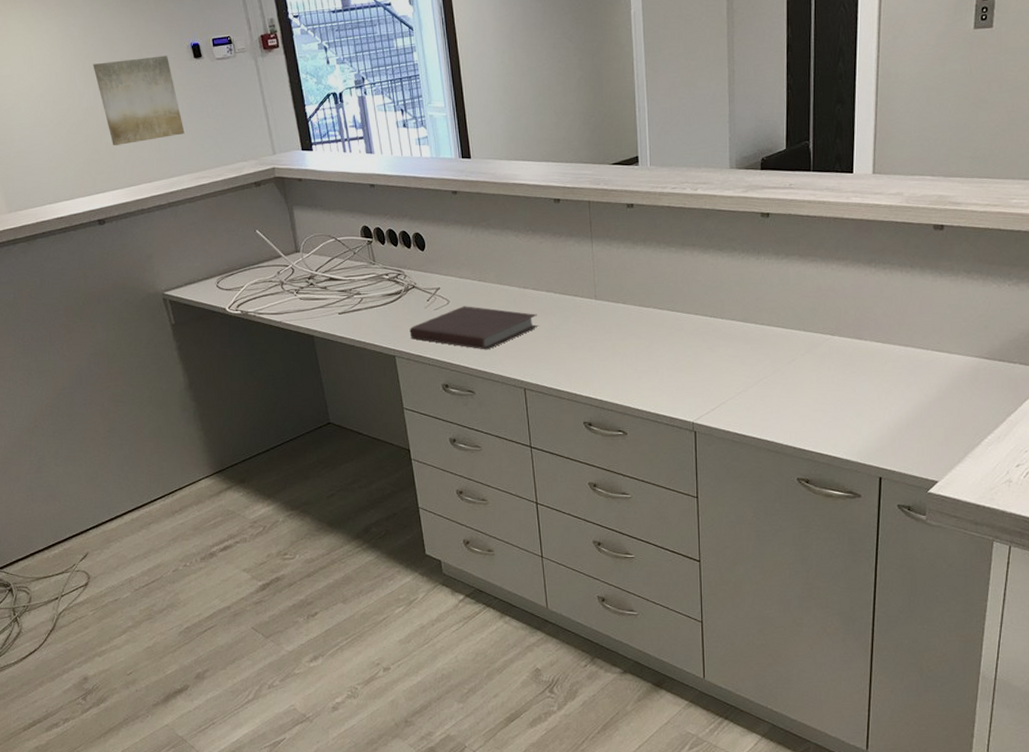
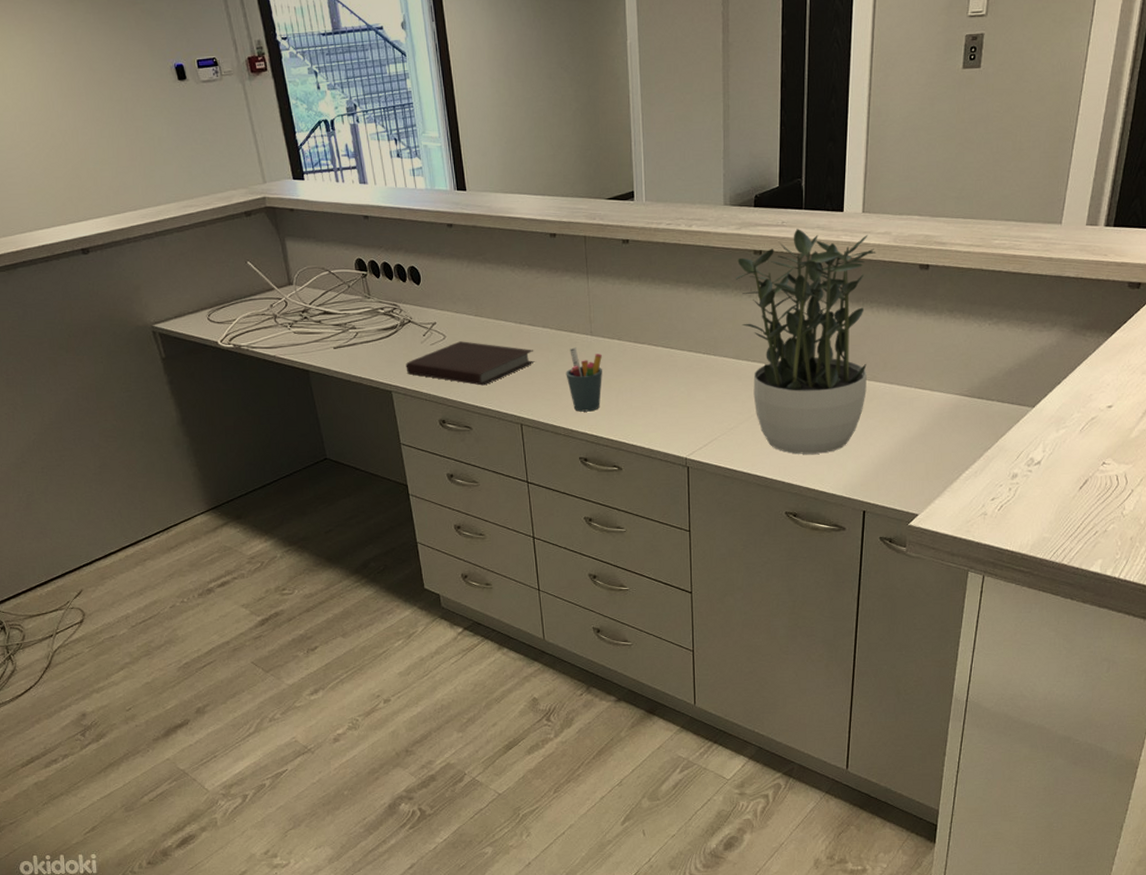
wall art: present [93,55,185,145] -> none [71,76,171,171]
pen holder: none [570,311,607,376] -> present [566,347,602,412]
potted plant: none [742,191,888,419] -> present [735,229,876,454]

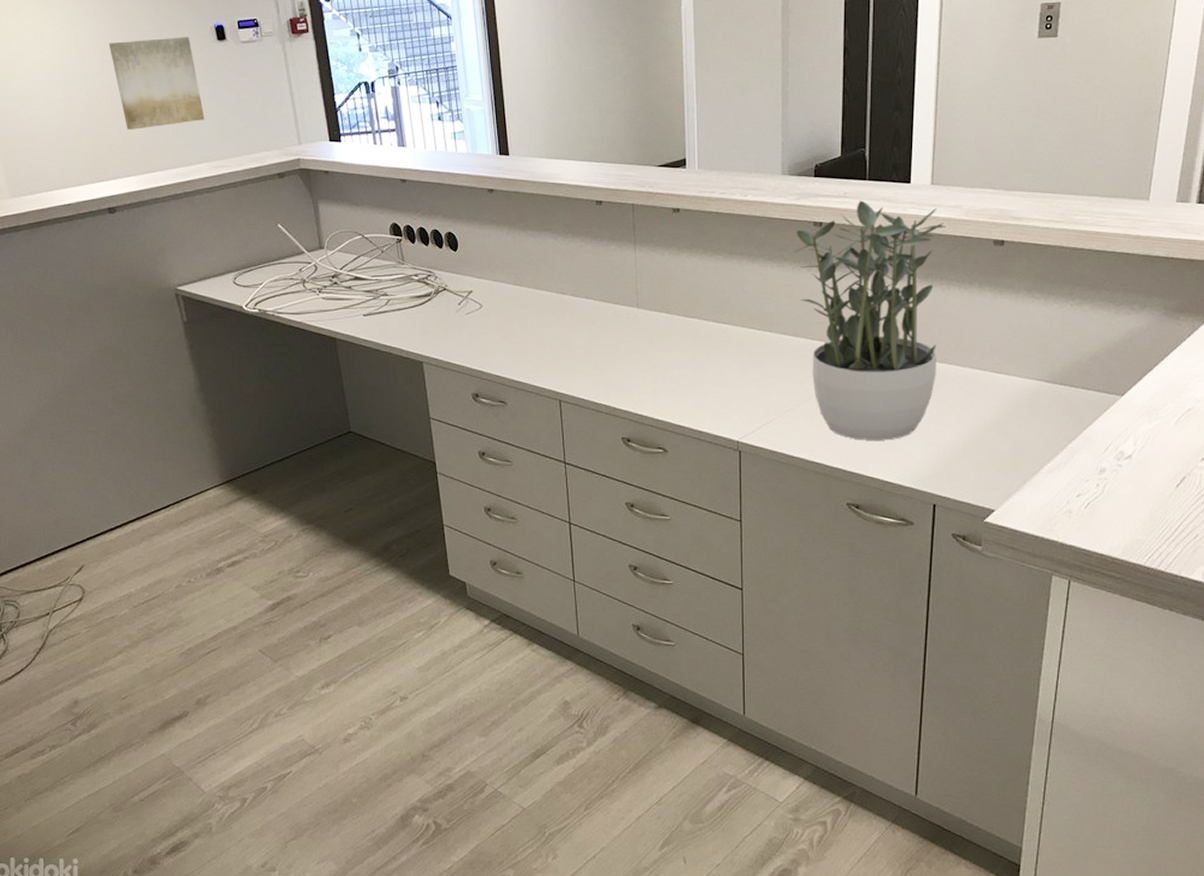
wall art: none [71,76,171,171] -> present [109,37,205,130]
notebook: present [406,341,535,386] -> none [439,311,576,358]
pen holder: present [566,347,602,412] -> none [609,320,648,389]

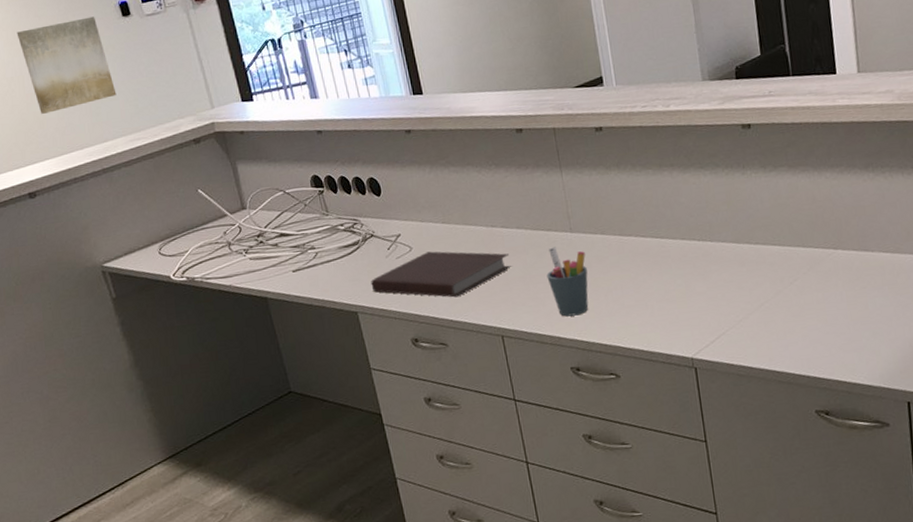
notebook: none [439,311,576,358] -> present [371,251,511,298]
pen holder: none [609,320,648,389] -> present [546,247,589,317]
potted plant: present [793,200,946,440] -> none [724,96,892,343]

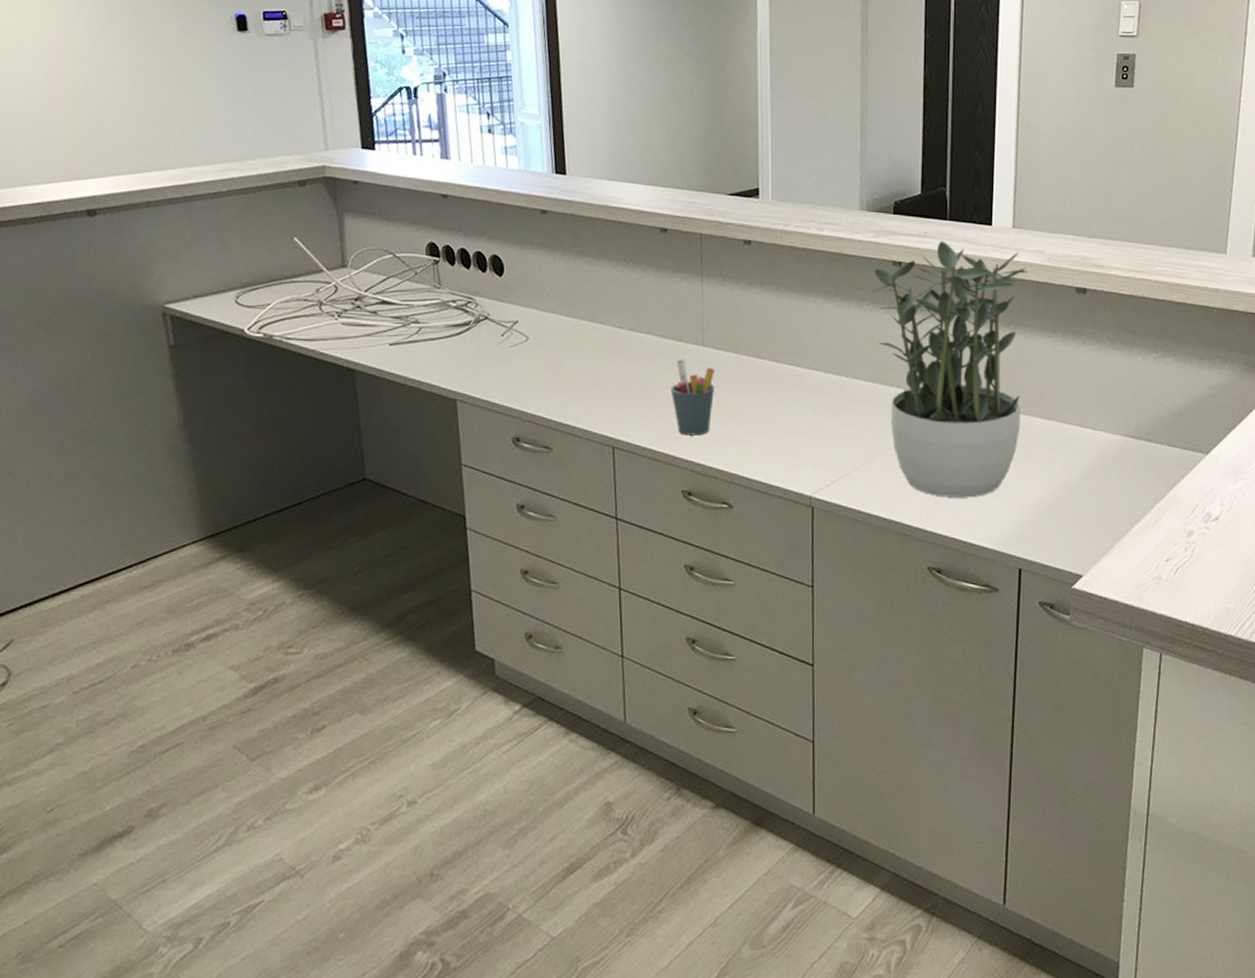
wall art: present [16,16,117,114] -> none [105,24,216,123]
notebook: present [371,251,511,298] -> none [476,344,634,399]
potted plant: none [724,96,892,343] -> present [871,241,1029,498]

